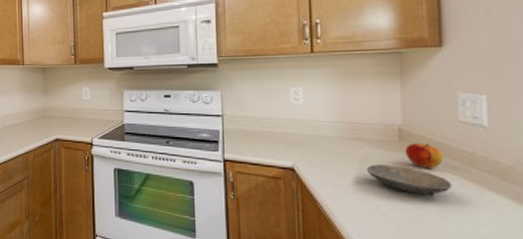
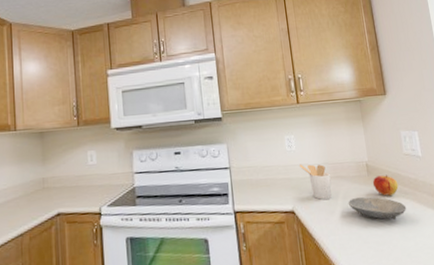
utensil holder: none [305,119,346,162] -> present [299,164,332,200]

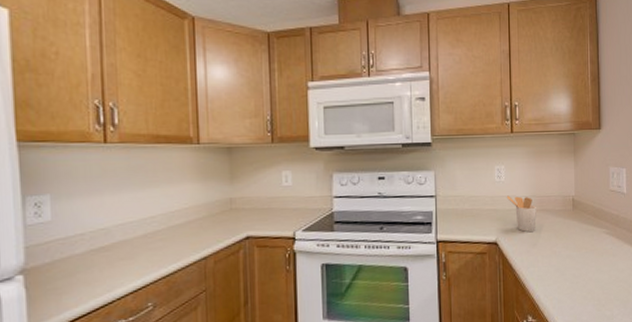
bowl: present [348,197,407,220] -> none [550,231,606,254]
apple: present [372,175,399,196] -> none [576,210,601,231]

